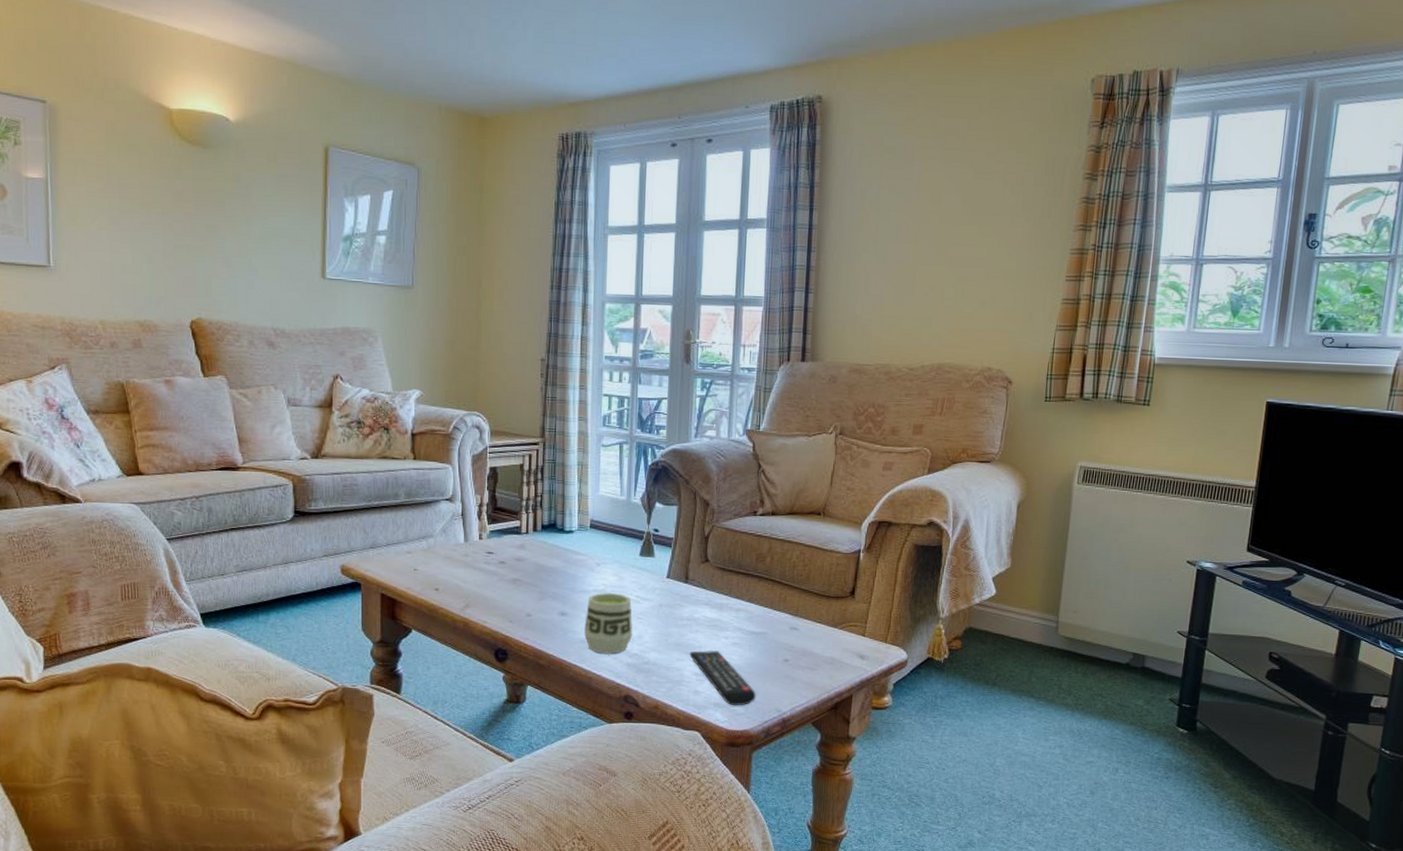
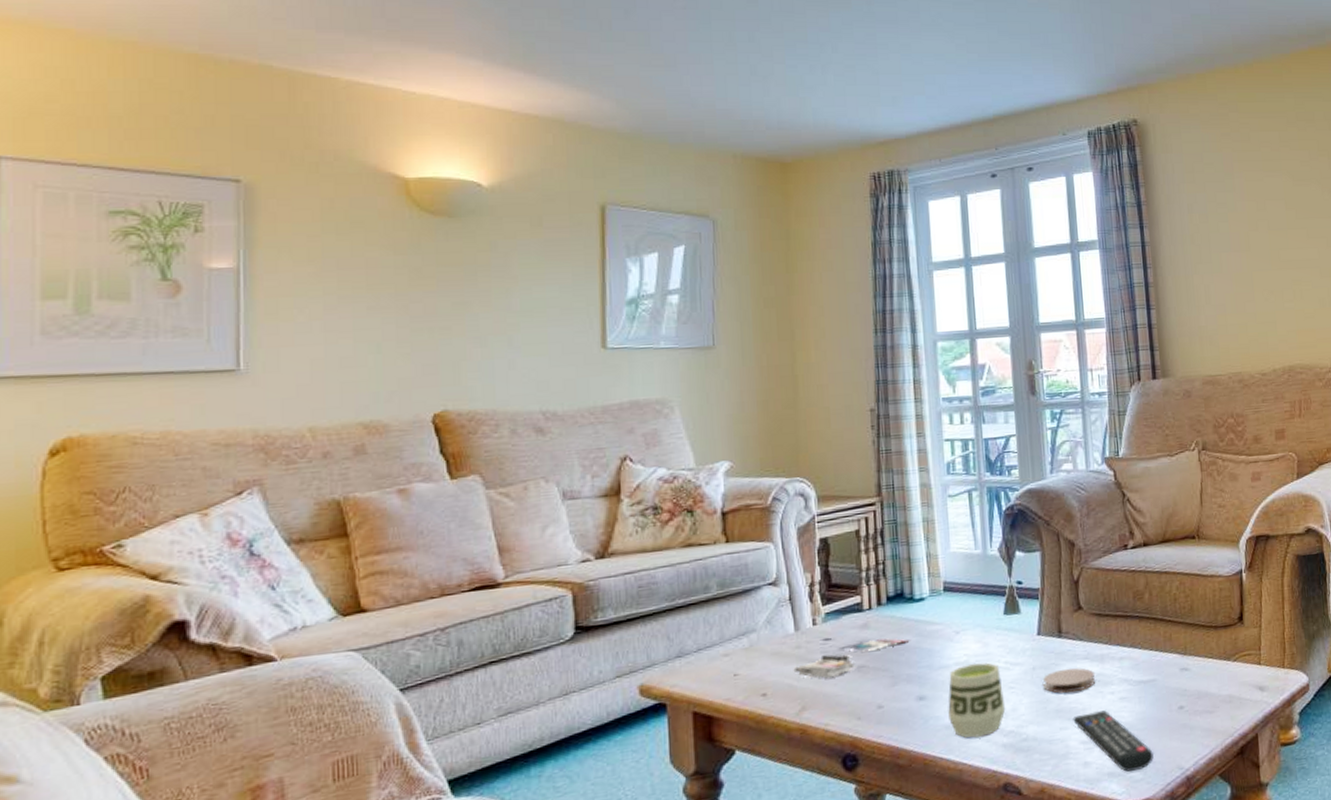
magazine: none [461,559,559,585] -> present [793,638,911,679]
coaster: none [667,610,713,631] -> present [1043,668,1095,693]

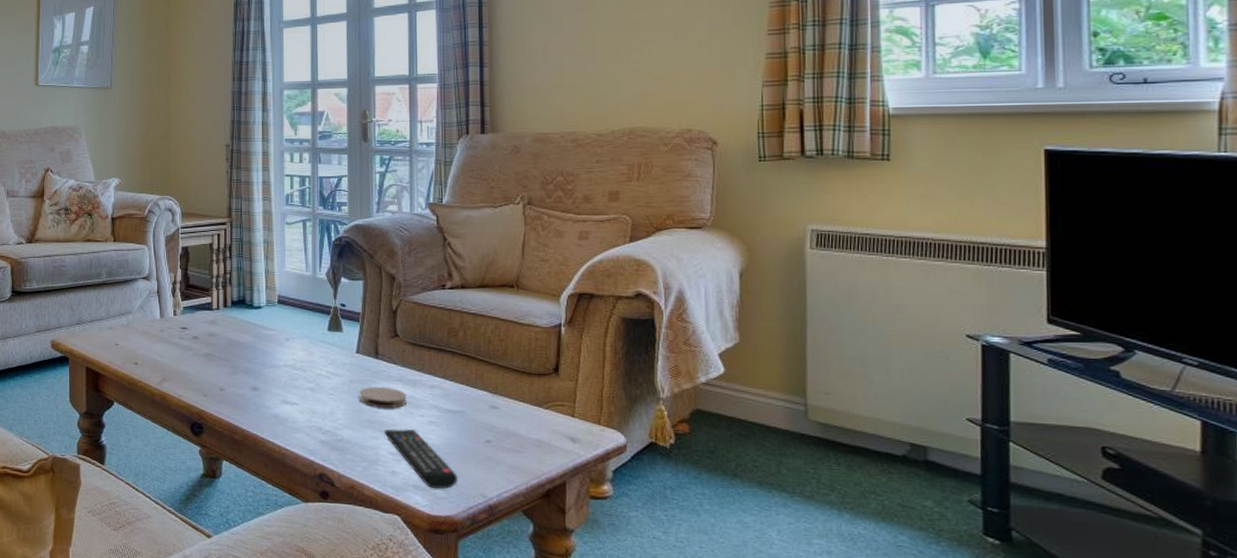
magazine: present [793,638,911,679] -> none [158,334,249,359]
cup: present [948,662,1006,738] -> none [276,367,325,430]

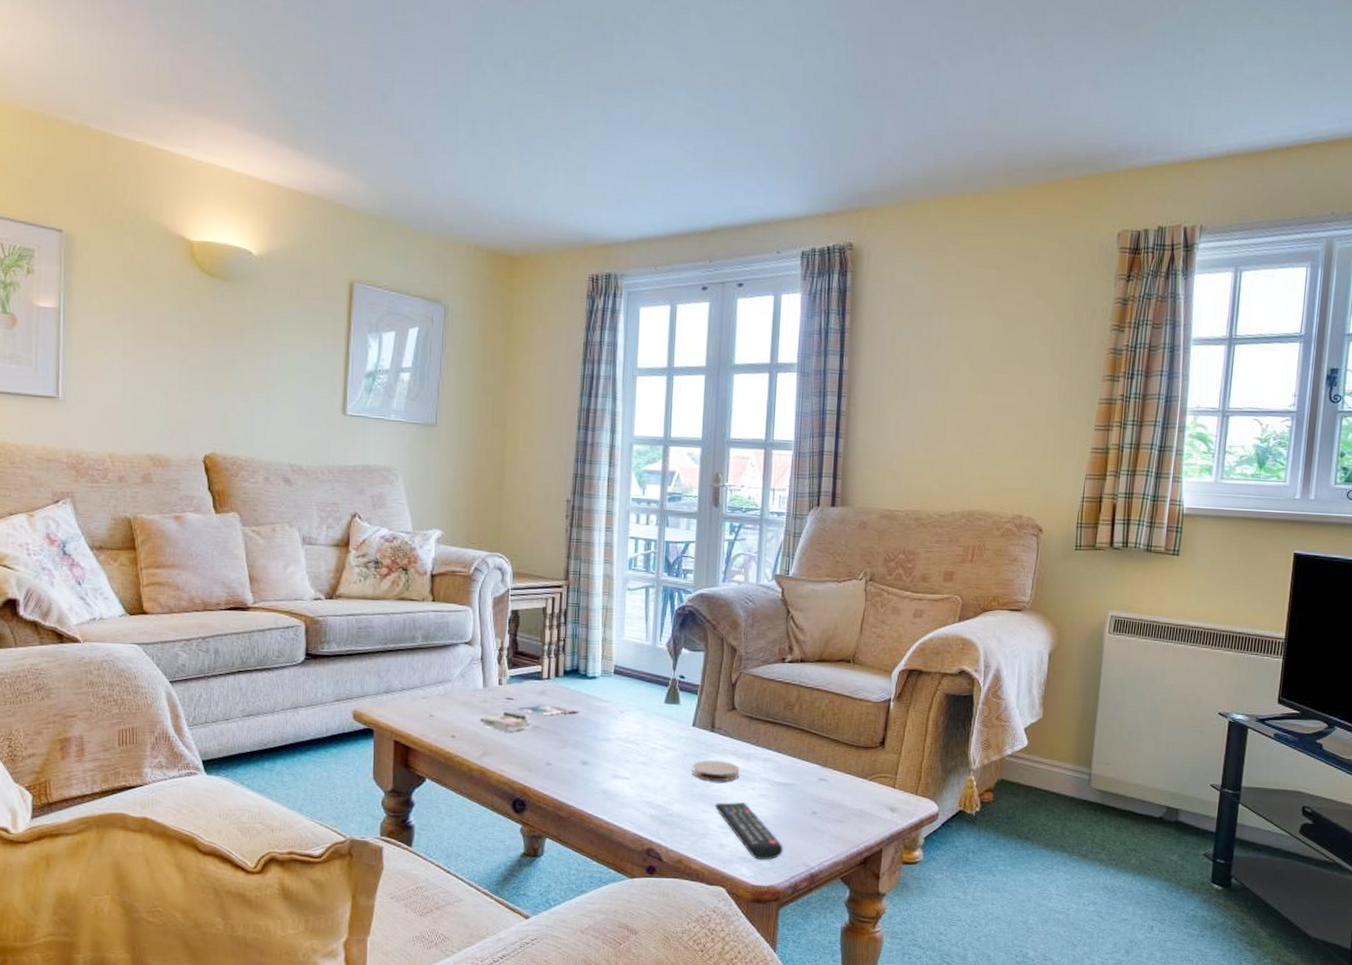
magazine: none [158,334,249,359] -> present [479,705,581,732]

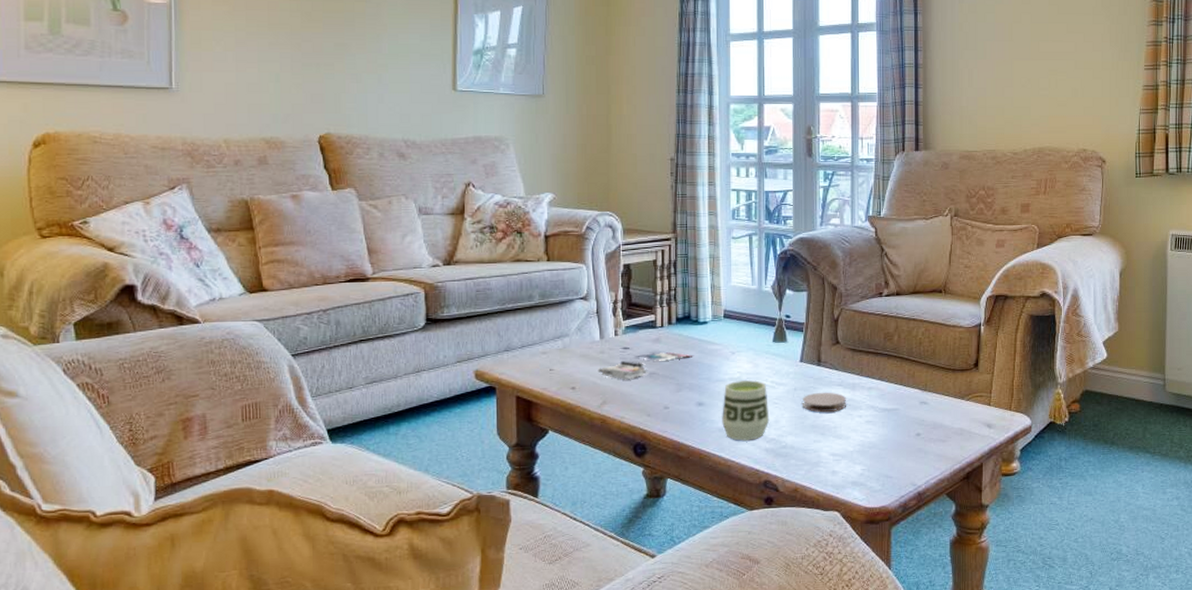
cup: none [606,741,657,805] -> present [722,379,770,441]
remote control: present [715,801,783,861] -> none [825,429,891,483]

